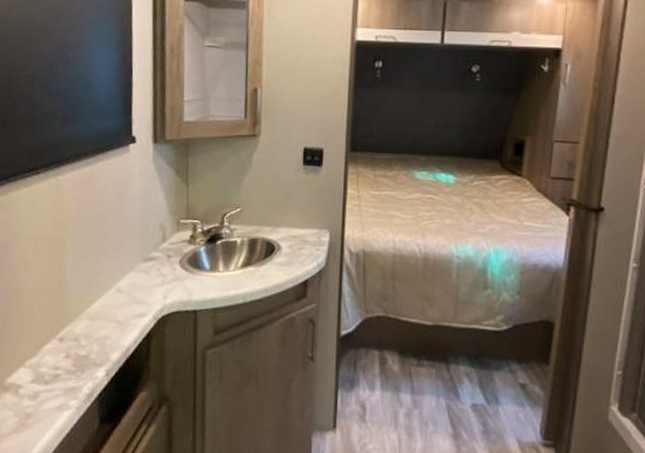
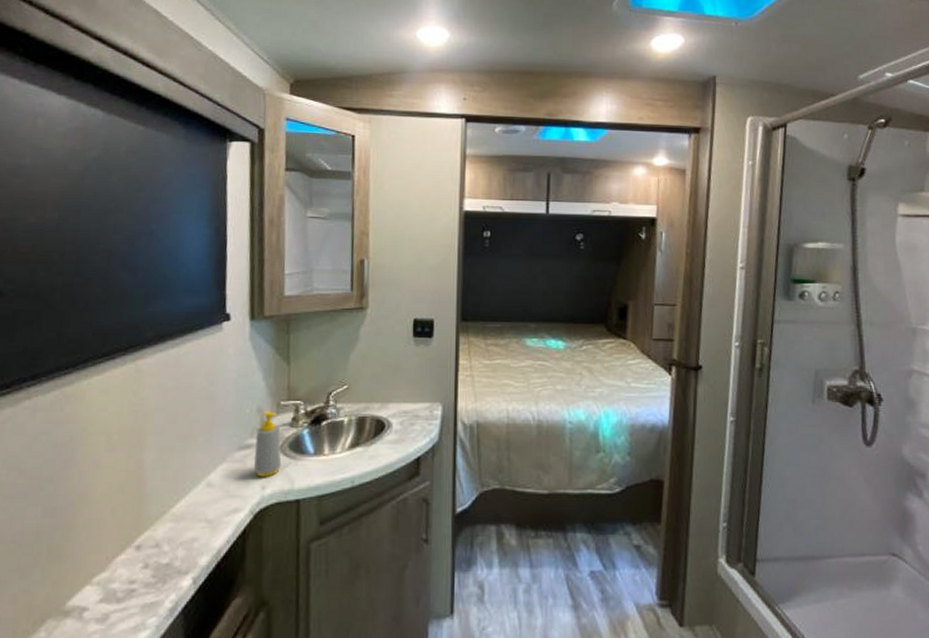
soap bottle: none [157,227,181,287] -> present [254,411,282,477]

